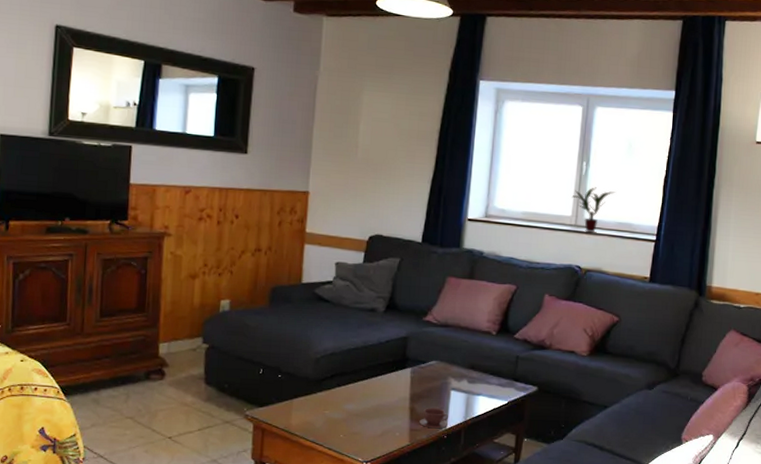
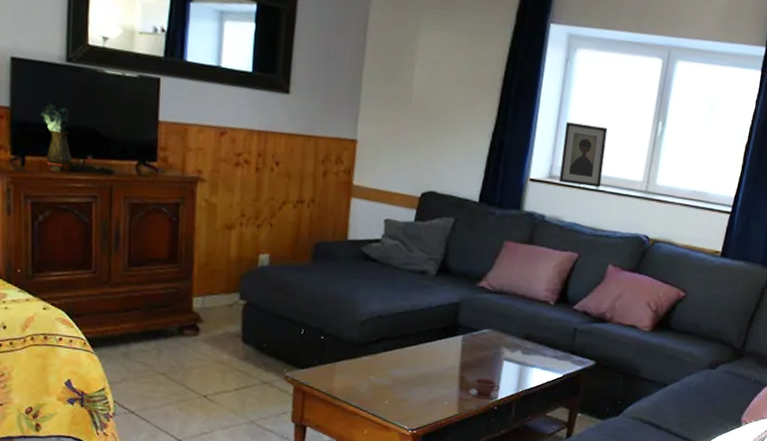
vase: none [25,172,52,234] -> present [41,102,73,173]
picture frame: none [494,166,537,224] -> present [558,122,608,188]
potted plant: present [571,187,616,233] -> none [644,150,692,201]

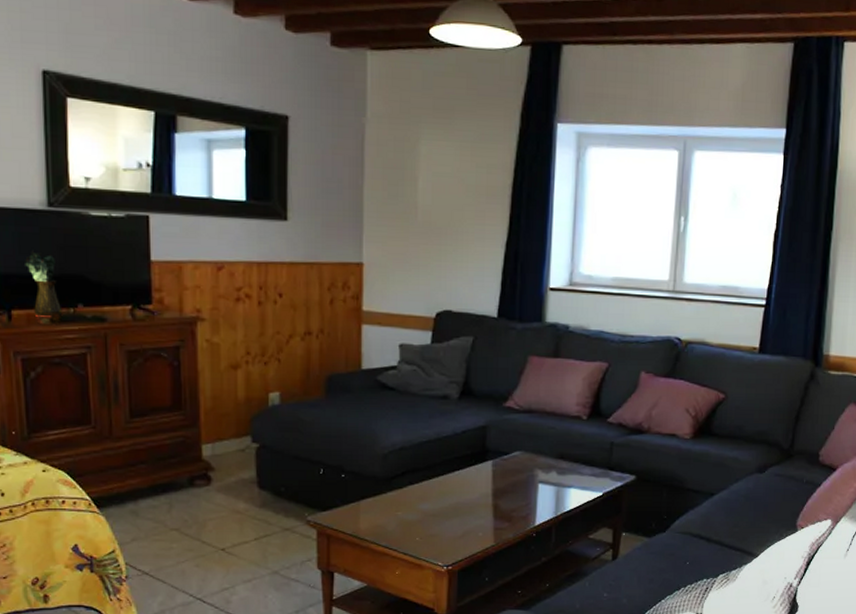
teacup: present [469,377,500,399] -> none [504,503,536,525]
picture frame: present [558,122,608,188] -> none [580,225,627,291]

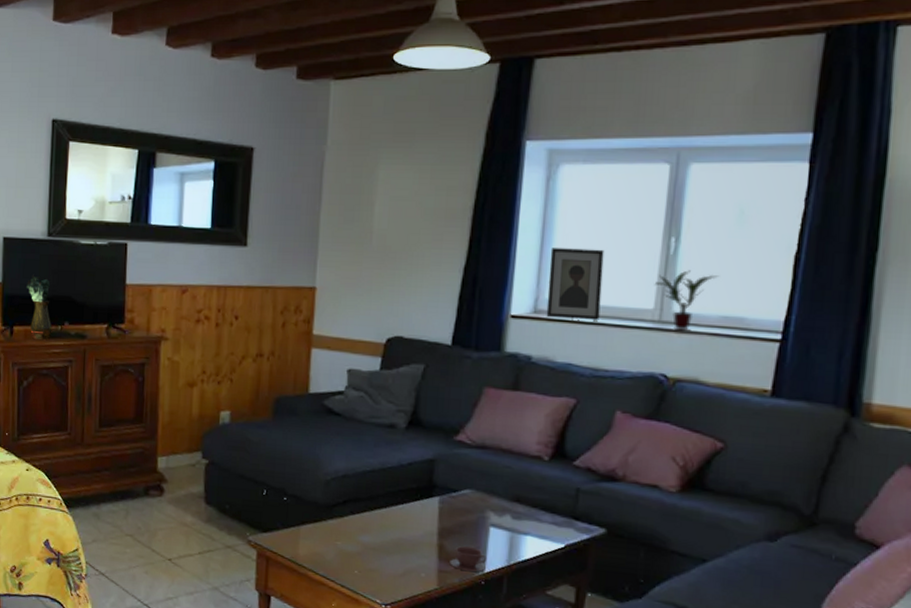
teacup: none [504,503,536,525] -> present [449,545,486,572]
picture frame: none [580,225,627,291] -> present [546,248,604,320]
potted plant: none [668,246,719,299] -> present [654,270,720,331]

